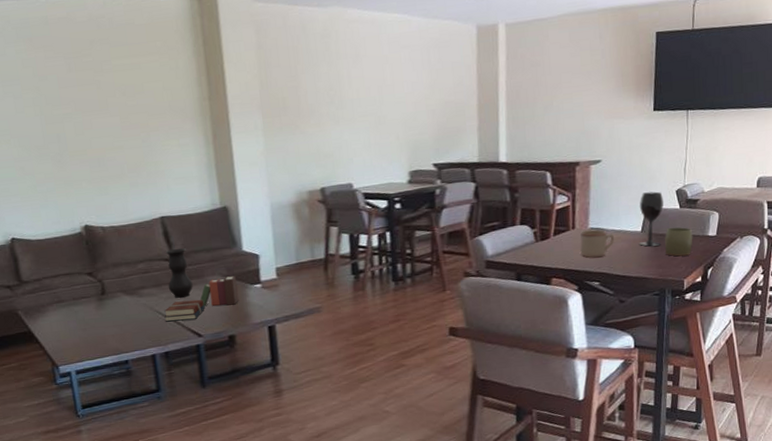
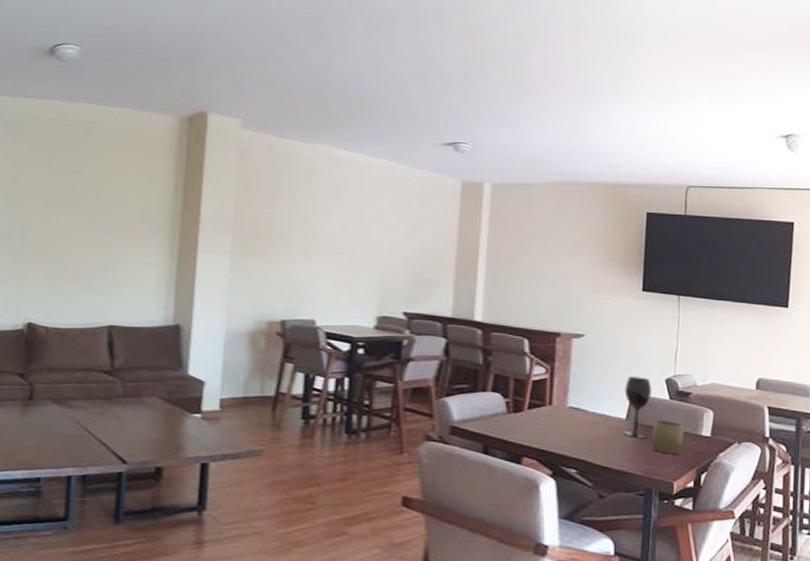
books: present [164,299,205,322] -> none [89,419,136,443]
vase: present [165,248,193,298] -> none [101,362,128,416]
books: present [200,276,239,306] -> none [133,400,176,433]
mug: present [580,229,615,258] -> none [557,408,596,442]

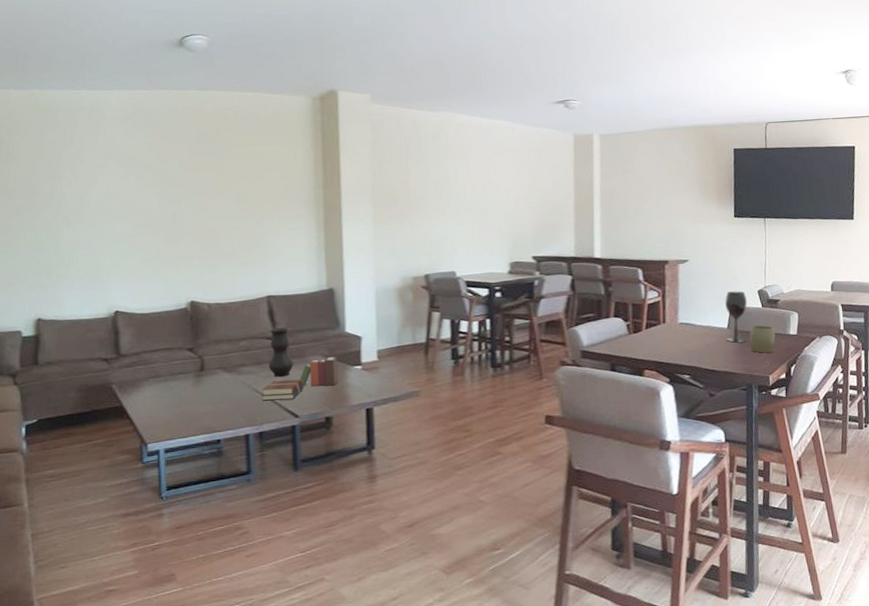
books: none [89,419,136,443] -> present [262,379,304,401]
vase: none [101,362,128,416] -> present [268,328,294,377]
books: none [133,400,176,433] -> present [300,356,338,386]

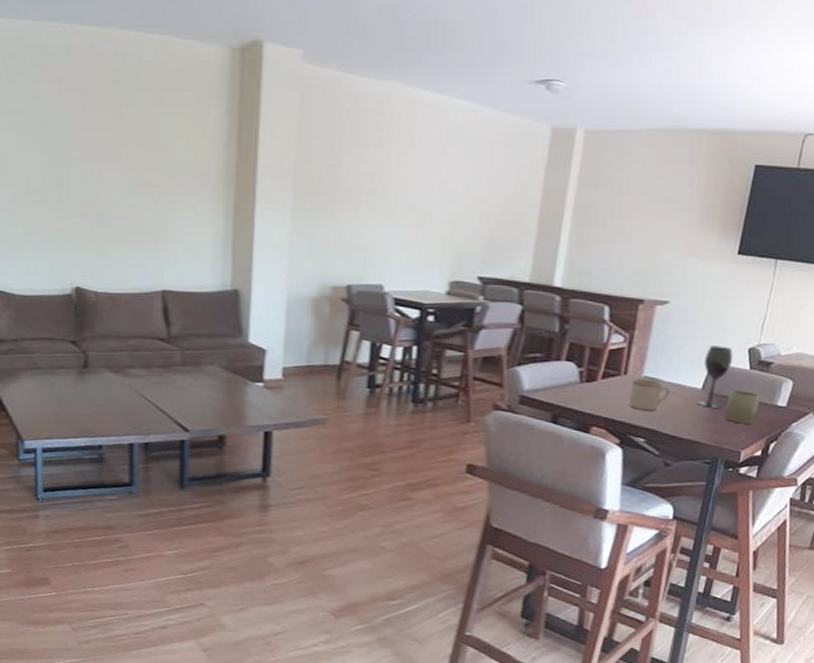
books: present [262,379,304,401] -> none [149,388,197,411]
vase: present [268,328,294,377] -> none [159,329,187,385]
books: present [300,356,338,386] -> none [193,369,236,402]
mug: none [670,324,703,352] -> present [629,378,671,411]

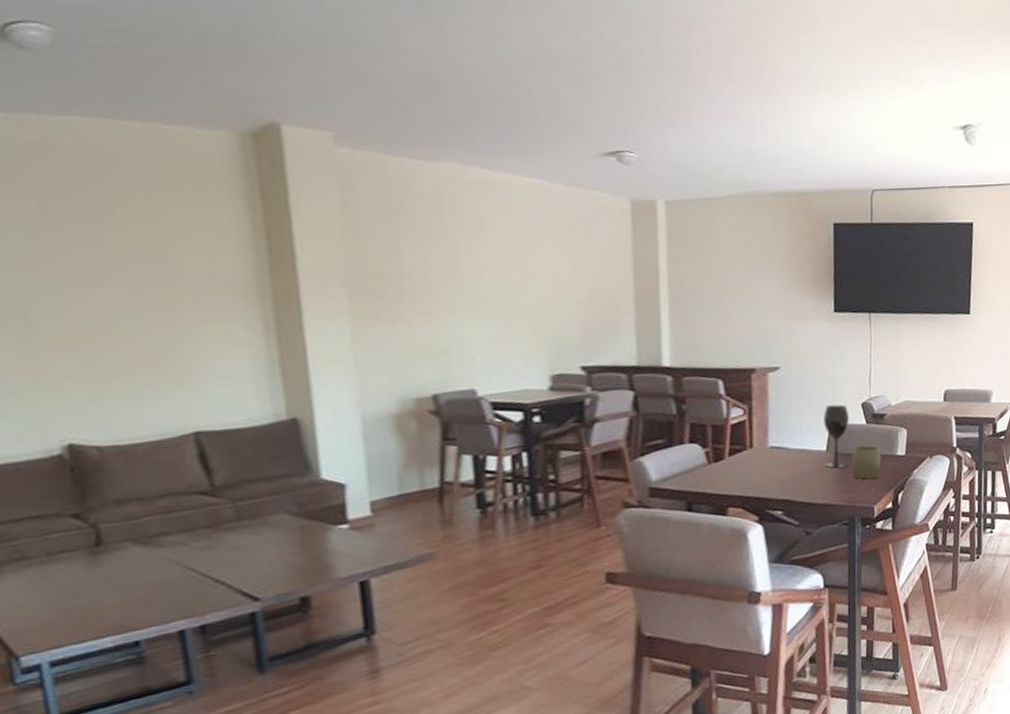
mug: present [629,378,671,411] -> none [759,448,798,483]

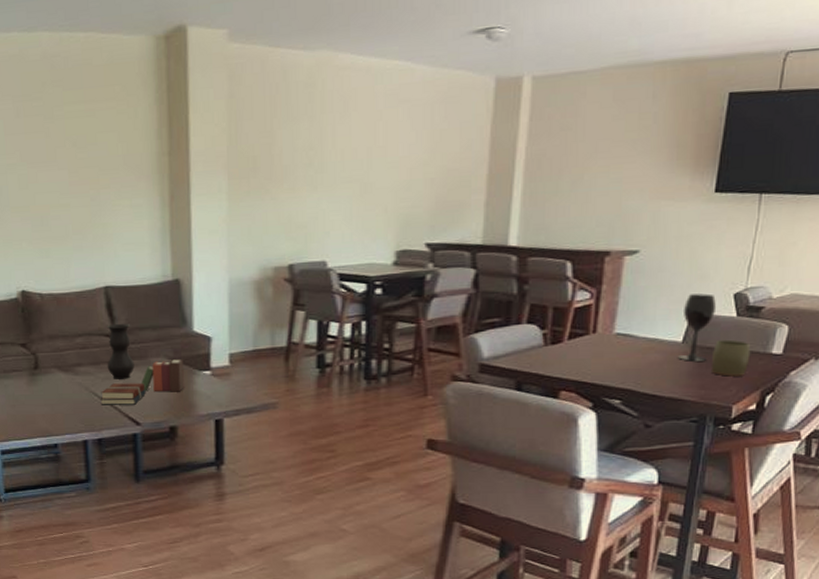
books: none [199,547,264,582] -> present [100,383,146,405]
vase: none [201,476,245,547] -> present [107,324,135,379]
books: none [256,513,315,557] -> present [142,359,184,392]

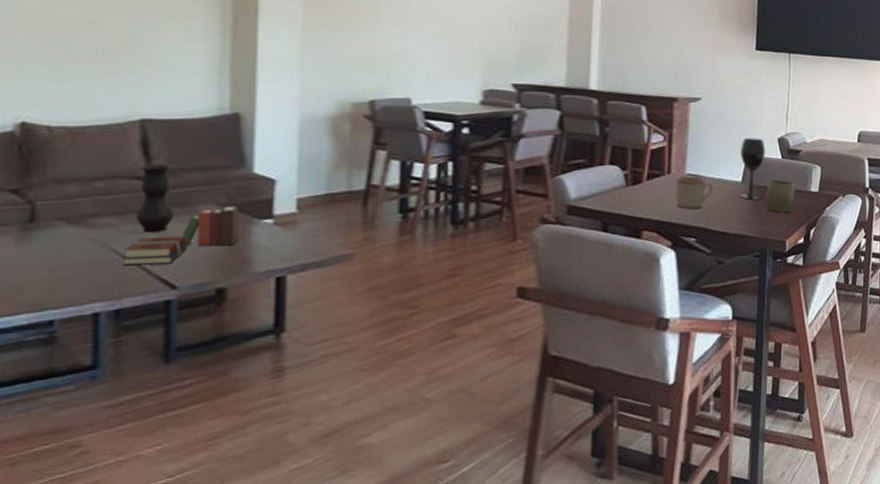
mug: none [600,335,647,371] -> present [675,176,714,210]

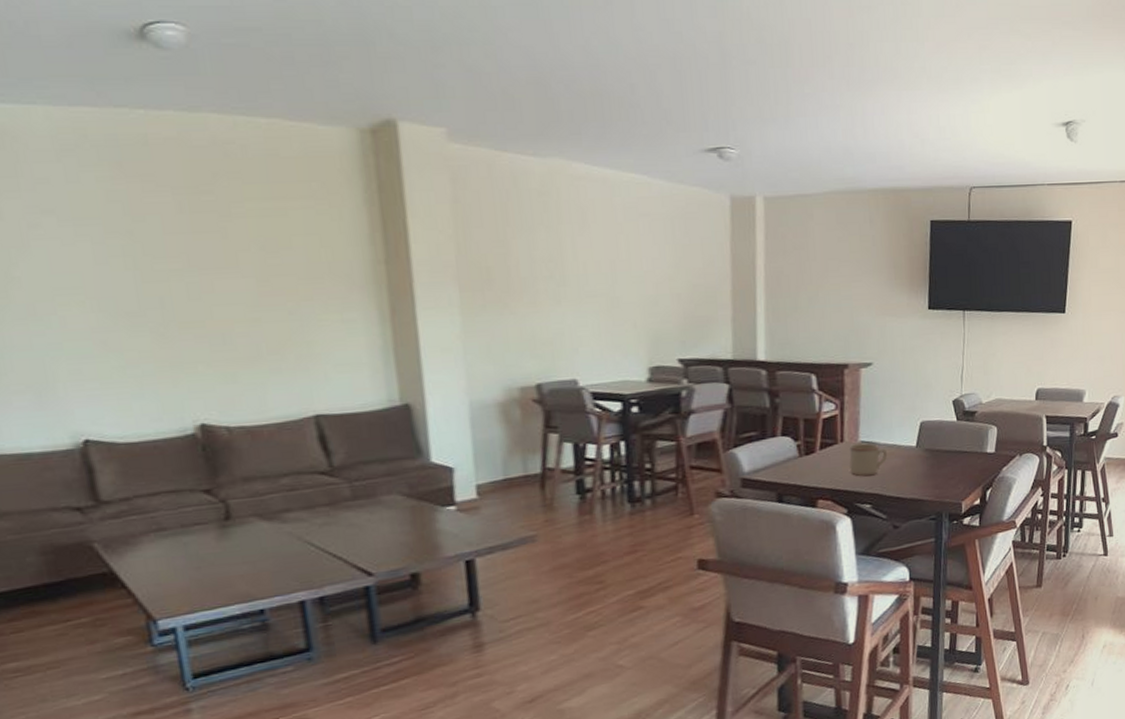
books: present [122,235,187,266] -> none [318,526,378,557]
vase: present [135,164,174,232] -> none [321,458,361,524]
books: present [182,206,239,246] -> none [371,495,425,535]
wine glass: present [740,138,765,200] -> none [914,401,940,464]
mug: present [765,179,796,213] -> none [940,442,971,476]

